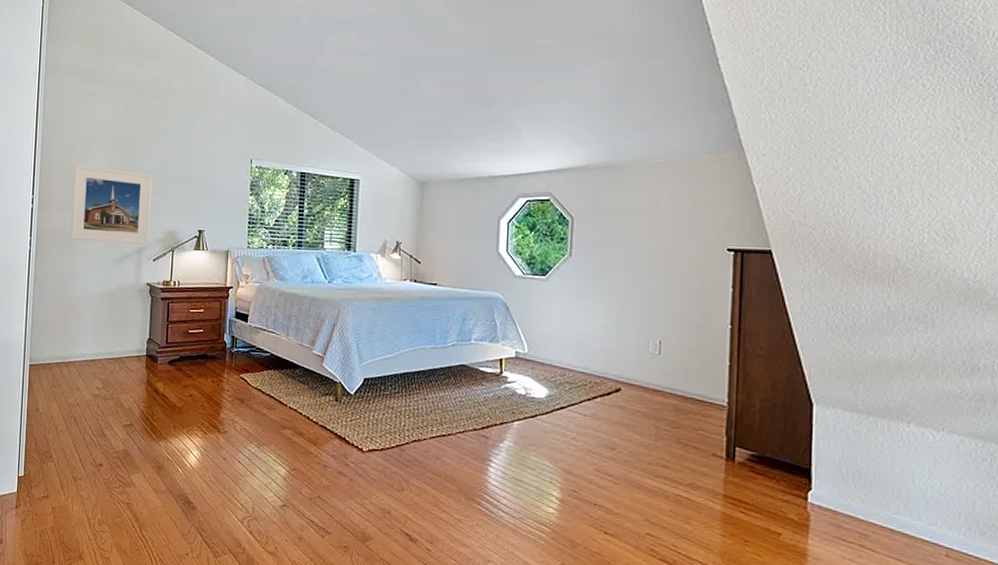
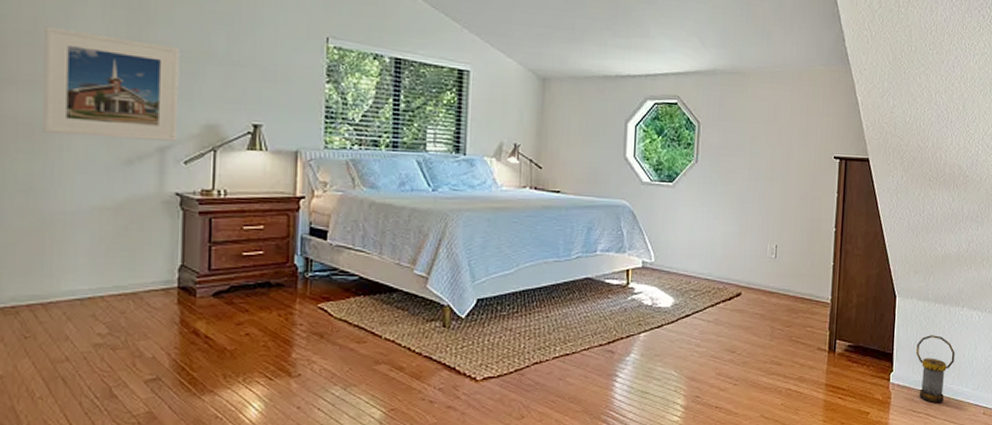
lantern: none [843,452,899,536] -> present [916,335,955,404]

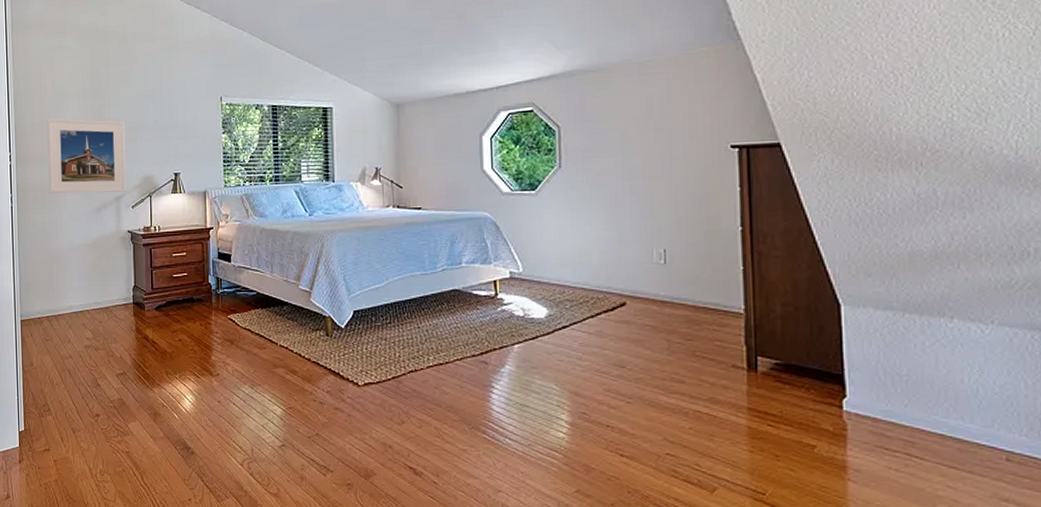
lantern: present [916,335,955,404] -> none [881,353,946,442]

